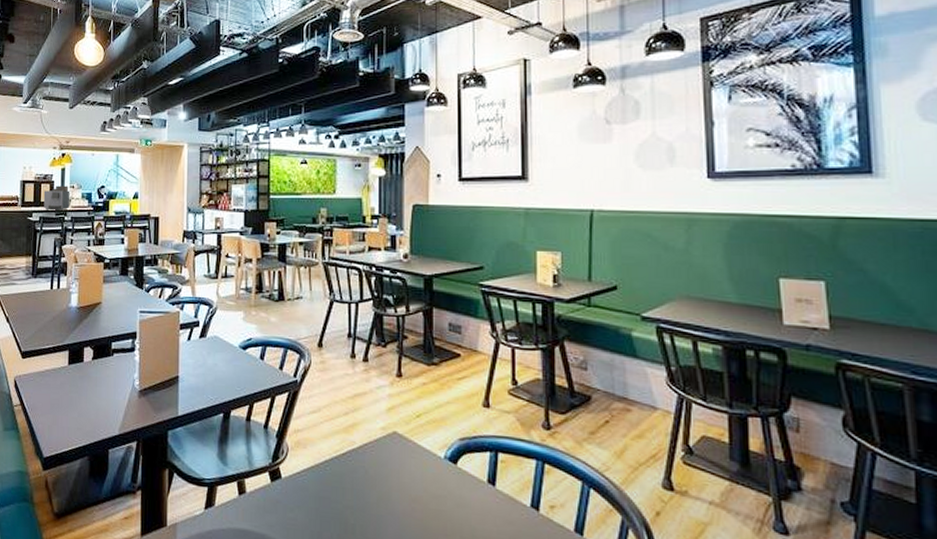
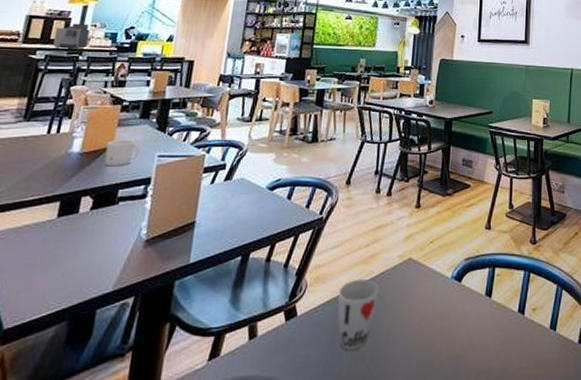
mug: none [97,295,124,321] -> present [104,139,141,167]
cup: none [320,447,364,521] -> present [336,278,380,350]

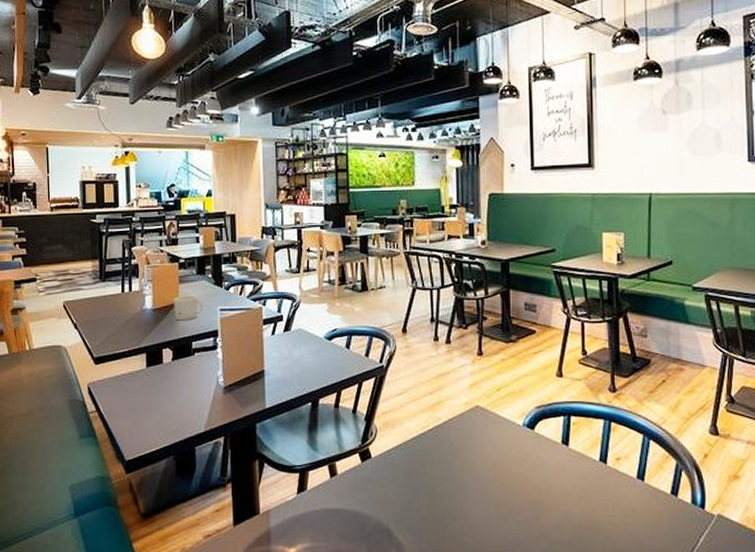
coffee machine: present [52,23,91,50] -> none [107,185,138,211]
cup: present [336,278,380,350] -> none [408,424,449,491]

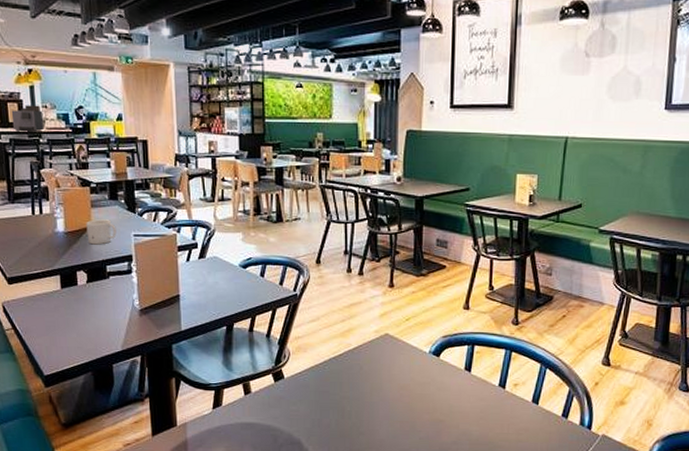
coffee machine: none [107,185,138,211] -> present [11,105,45,132]

